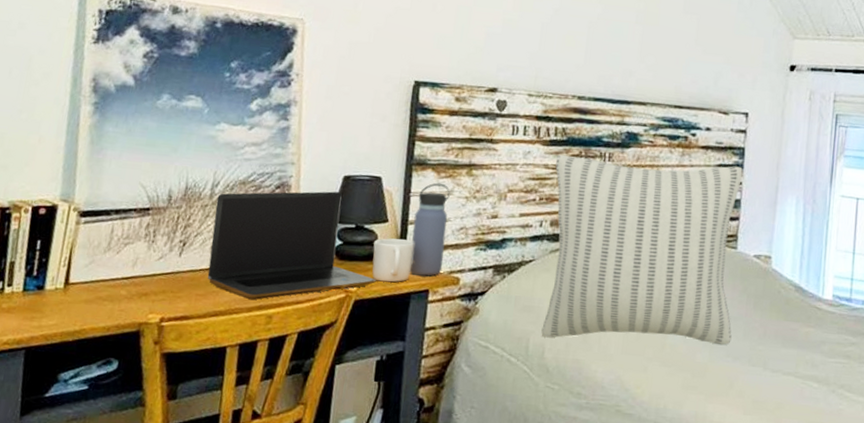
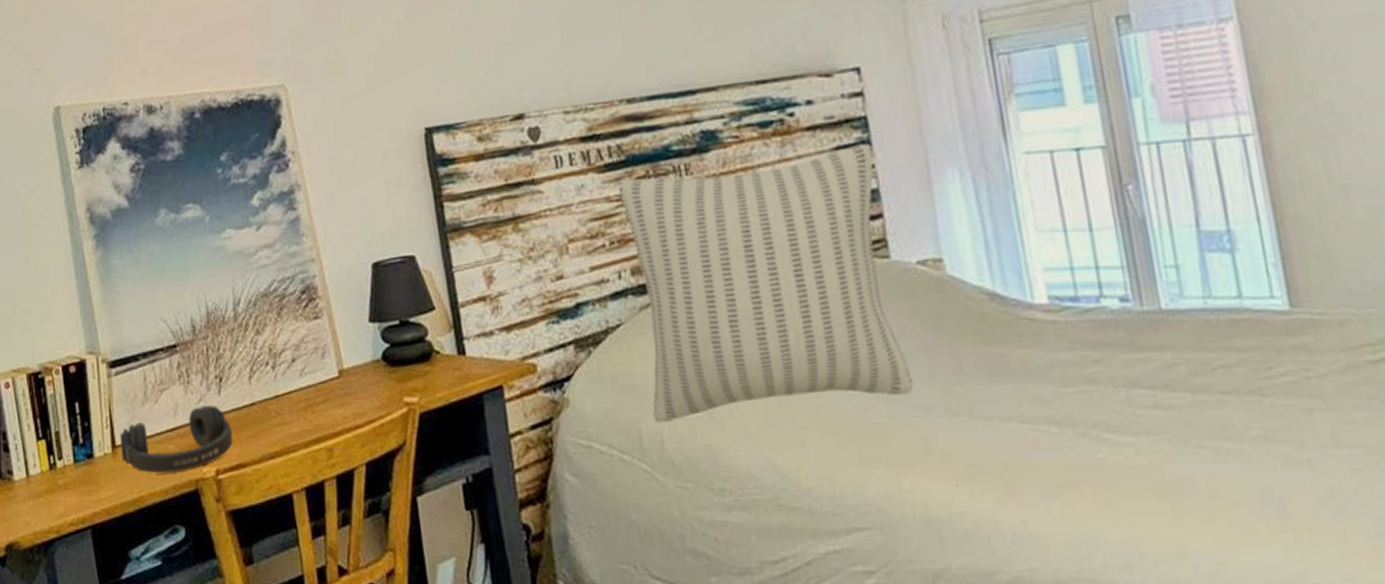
headphones: none [71,263,185,314] -> present [120,405,233,473]
laptop computer: present [207,191,377,300] -> none [242,284,440,433]
mug: present [372,238,414,283] -> none [425,327,476,385]
water bottle: present [409,182,450,277] -> none [462,248,513,370]

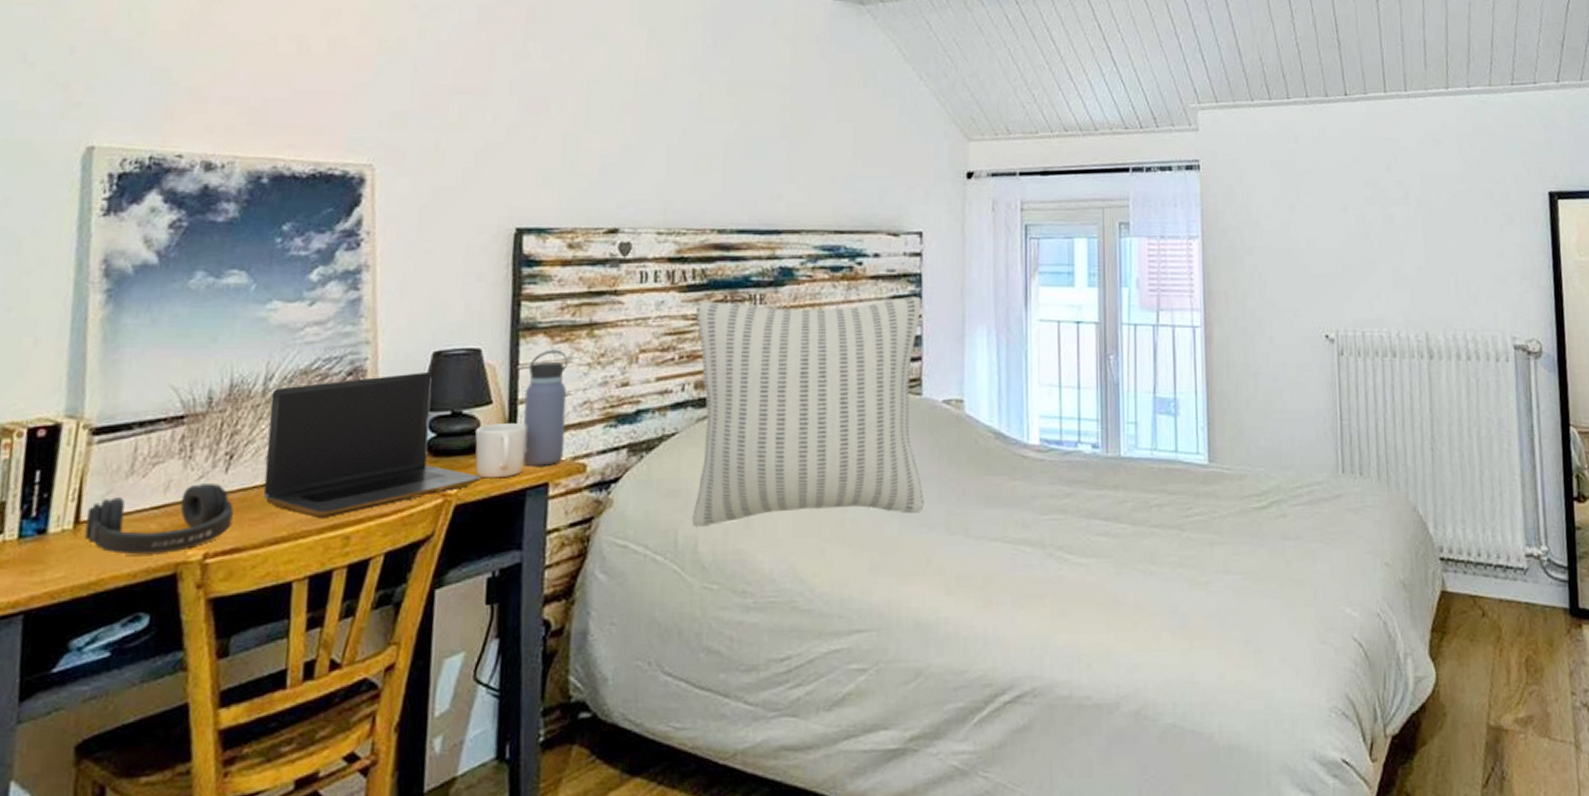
laptop computer: none [242,284,440,433] -> present [263,373,483,519]
mug: none [425,327,476,385] -> present [475,424,527,478]
water bottle: none [462,248,513,370] -> present [522,349,568,467]

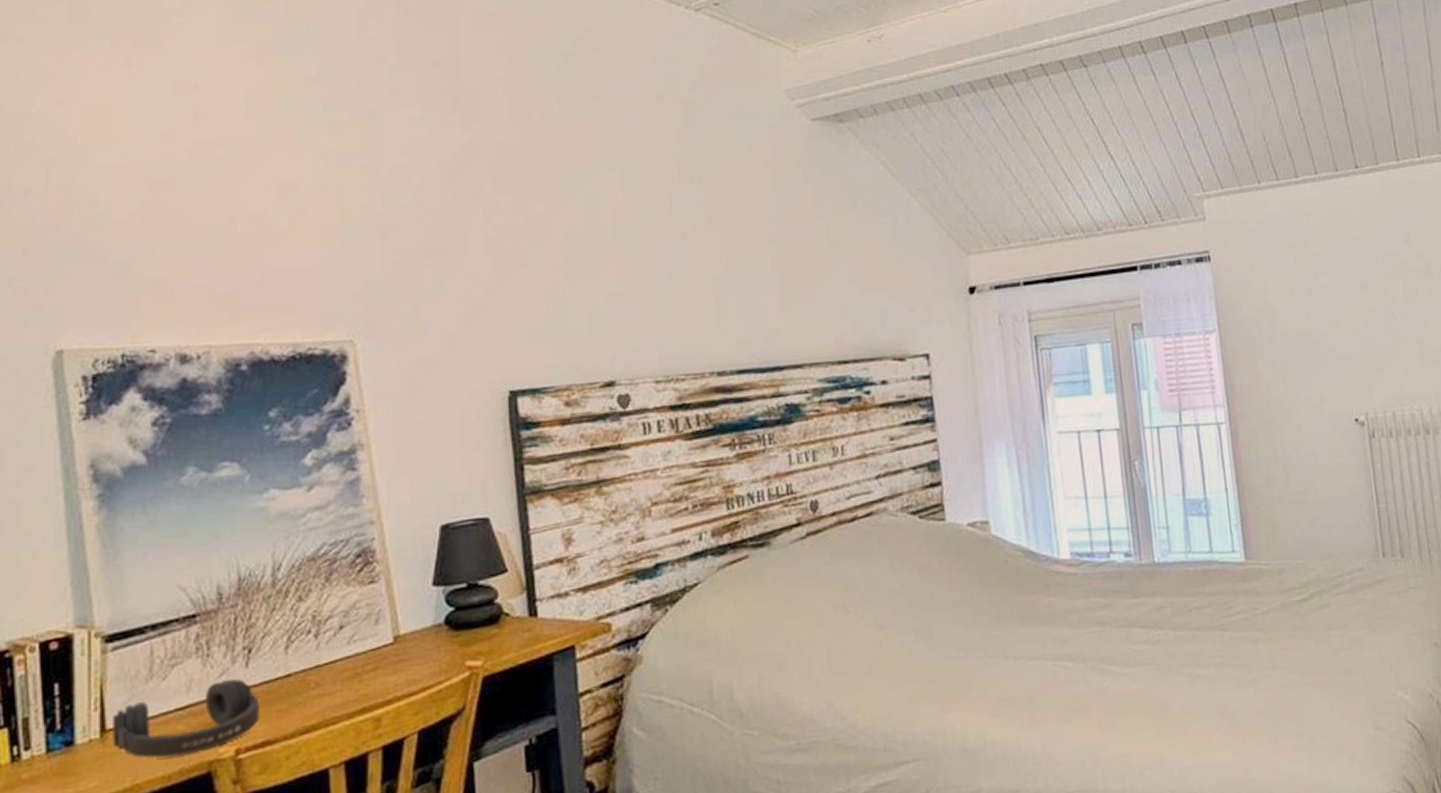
laptop computer: present [263,373,483,519] -> none [282,547,507,704]
mug: present [475,424,527,478] -> none [494,589,547,648]
water bottle: present [522,349,568,467] -> none [539,510,587,631]
pillow: present [692,296,924,527] -> none [704,420,959,675]

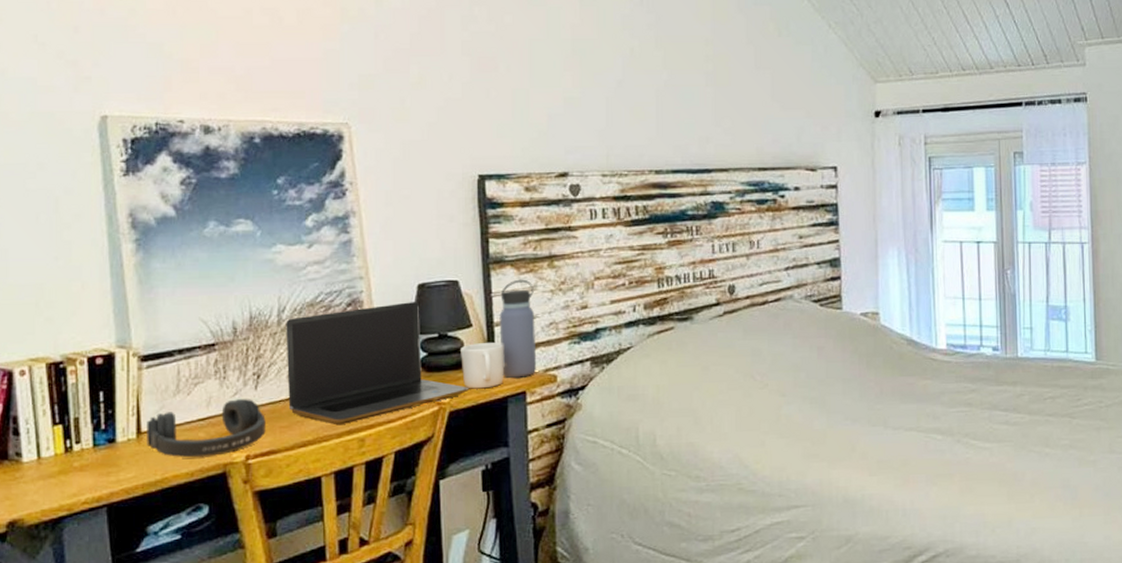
laptop computer: none [282,547,507,704] -> present [286,302,470,426]
mug: none [494,589,547,648] -> present [461,343,504,389]
water bottle: none [539,510,587,631] -> present [499,279,537,379]

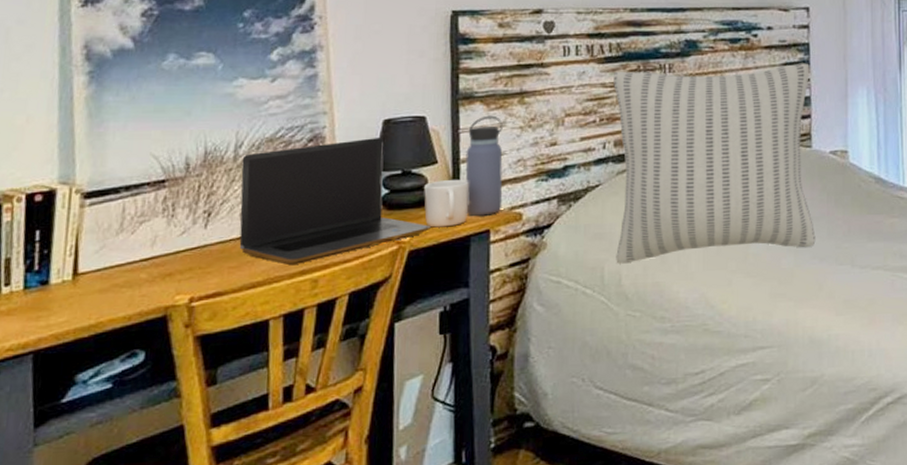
headphones: present [147,399,266,457] -> none [82,238,214,300]
pillow: none [641,224,848,425] -> present [613,63,816,264]

